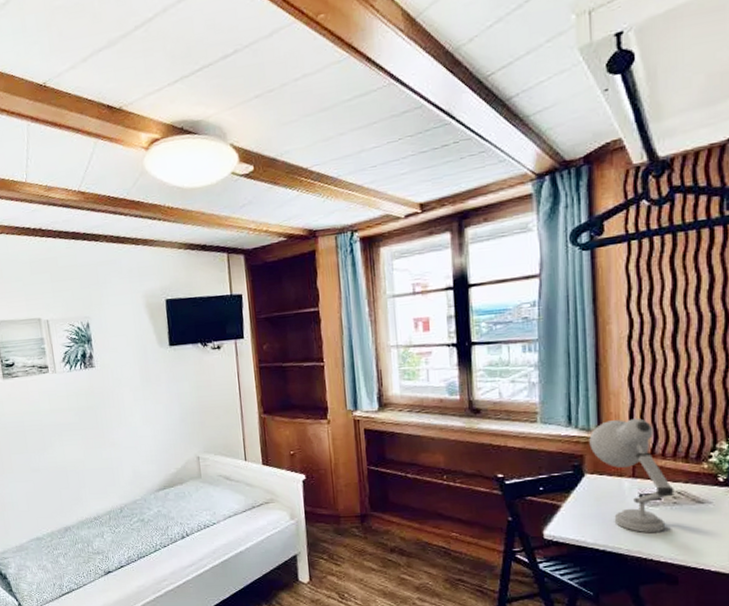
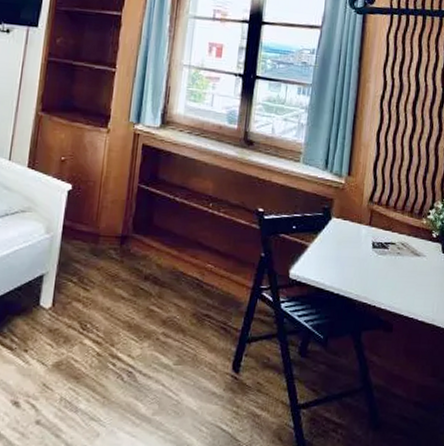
desk lamp: present [589,418,674,533] -> none [339,169,400,281]

